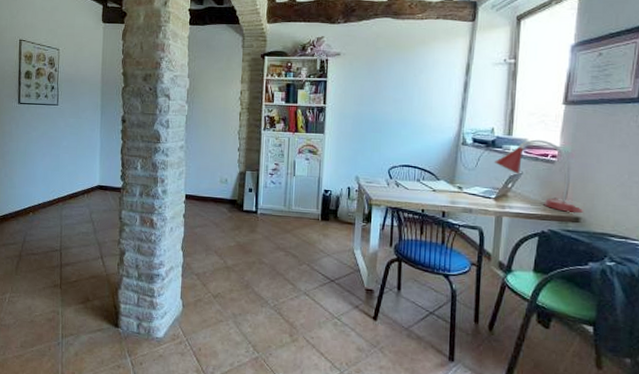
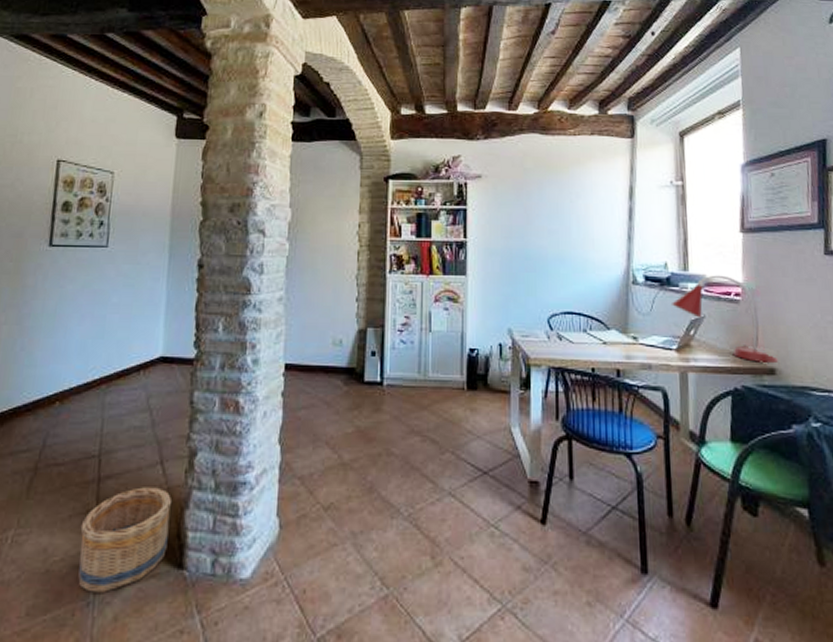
basket: none [51,273,110,338] -> present [78,487,173,592]

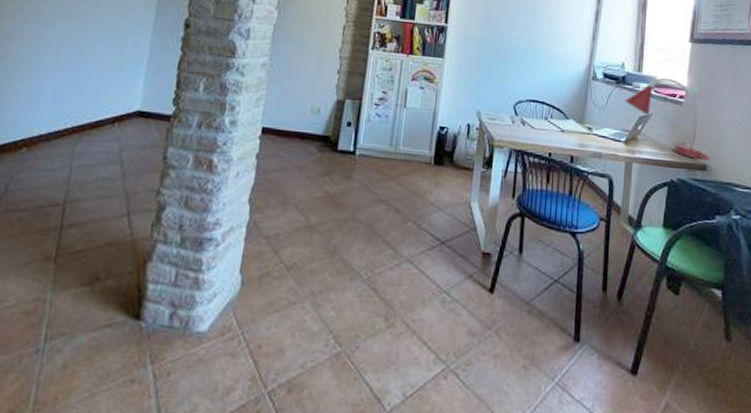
basket: present [78,487,173,592] -> none [29,237,136,340]

